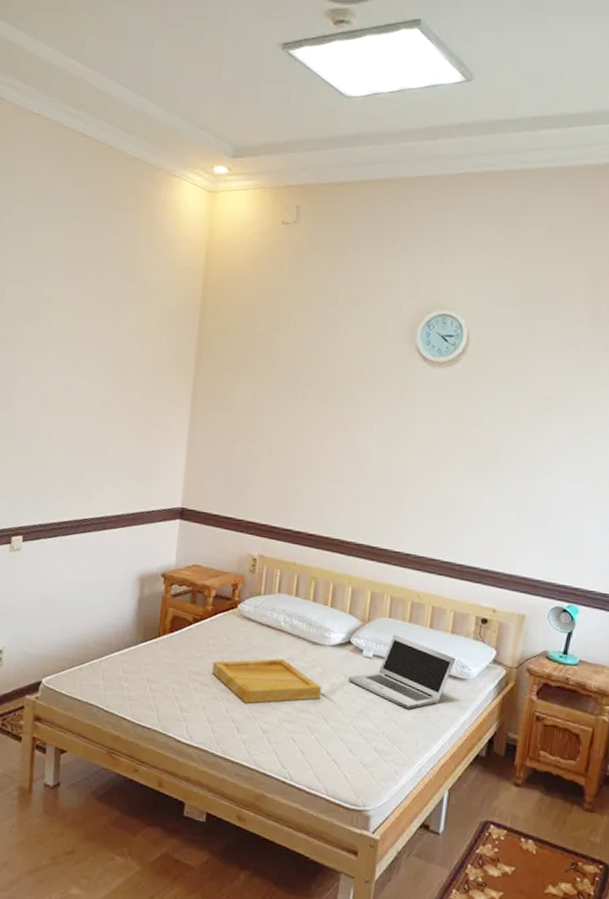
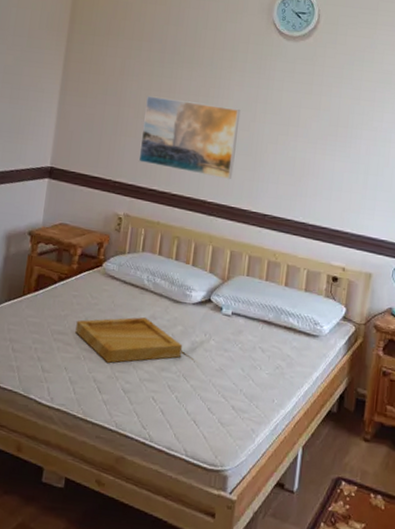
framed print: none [272,431,381,519] -> present [138,95,241,180]
laptop: present [348,634,456,709] -> none [208,292,309,366]

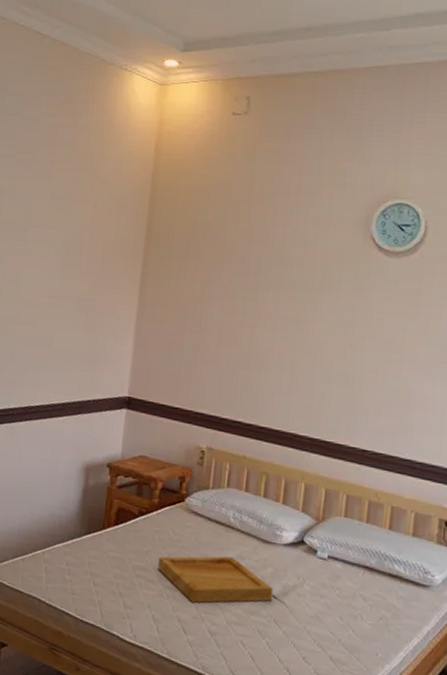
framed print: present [138,95,241,180] -> none [221,321,335,412]

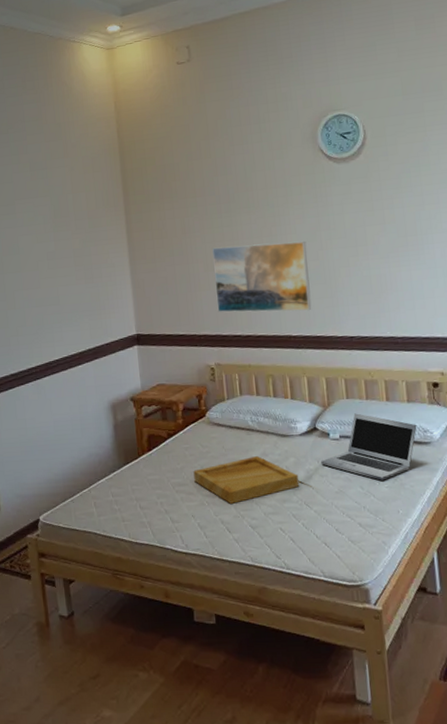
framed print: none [221,321,335,412] -> present [212,240,312,313]
laptop: none [301,535,418,616] -> present [321,413,417,481]

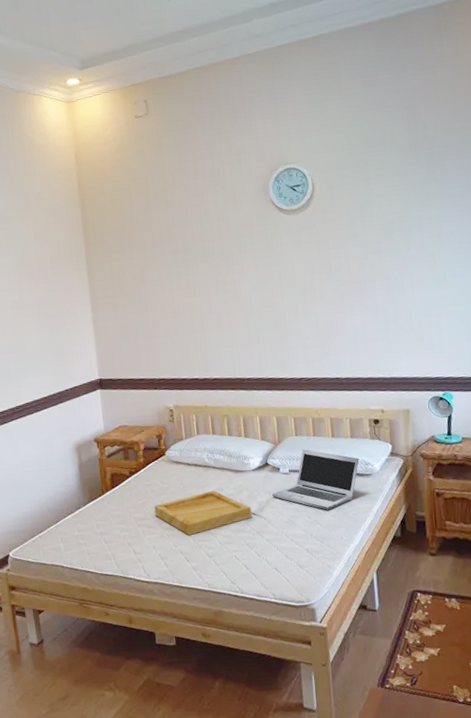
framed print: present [212,240,312,313] -> none [170,288,264,357]

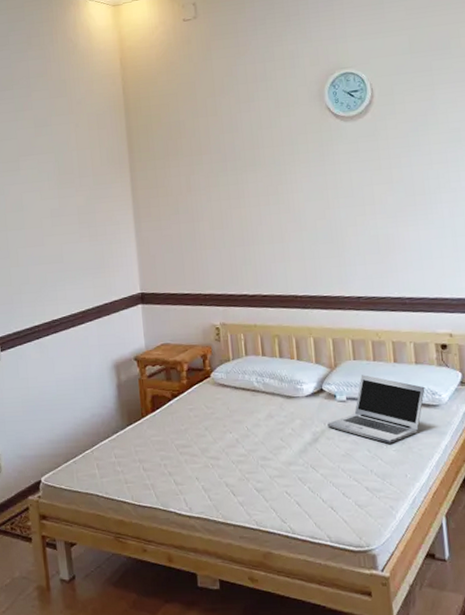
tray: present [154,490,253,535] -> none [198,417,306,466]

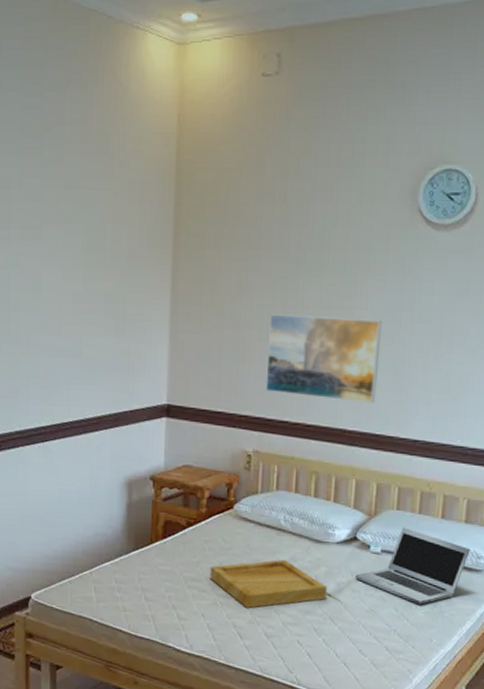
tray: none [198,417,306,466] -> present [210,559,328,608]
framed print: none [217,199,319,272] -> present [265,314,383,404]

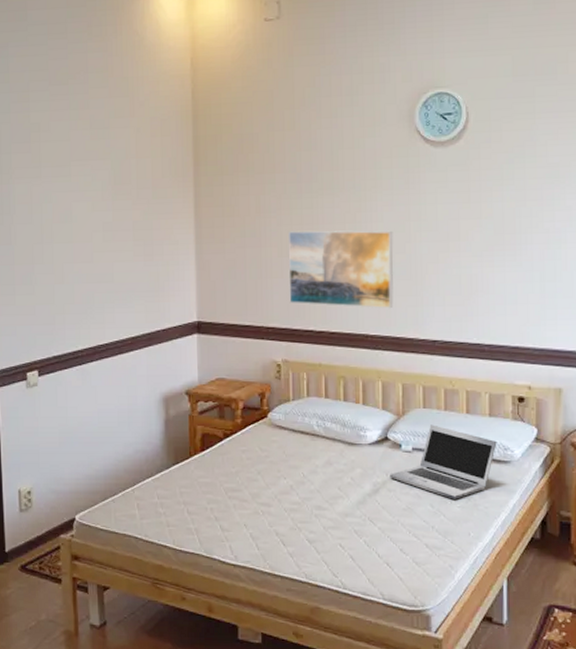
tray: present [210,559,328,608] -> none [249,463,365,514]

